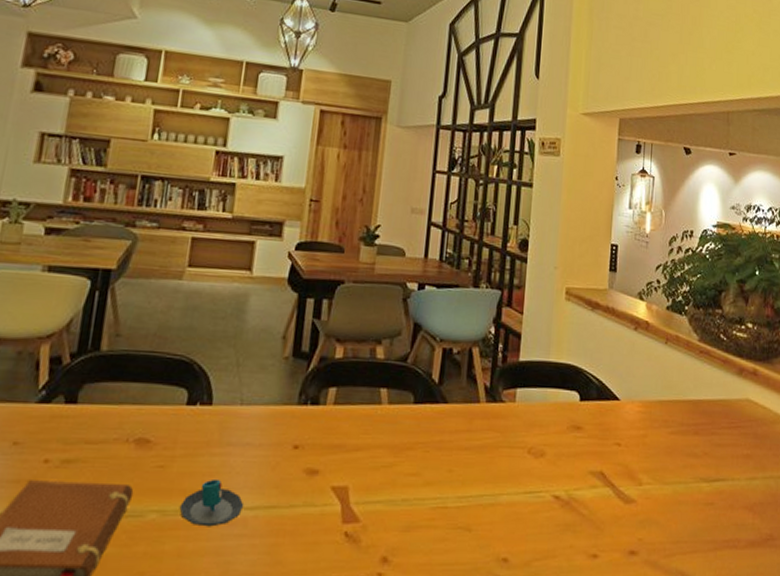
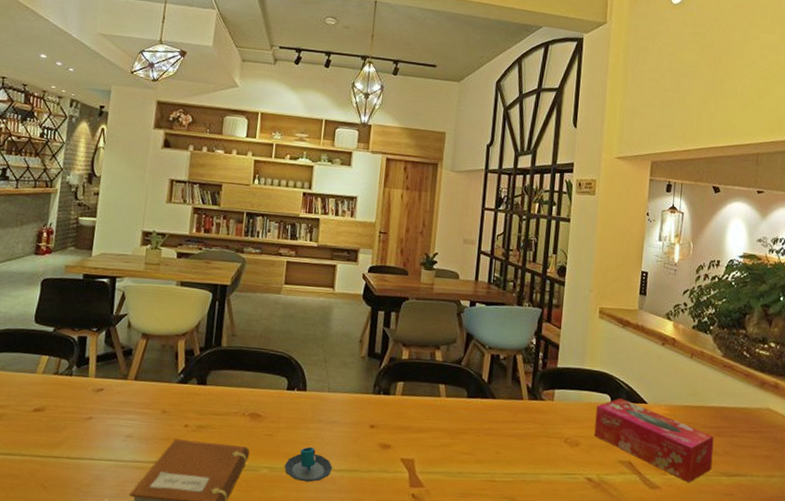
tissue box: none [561,395,692,494] -> present [594,398,714,483]

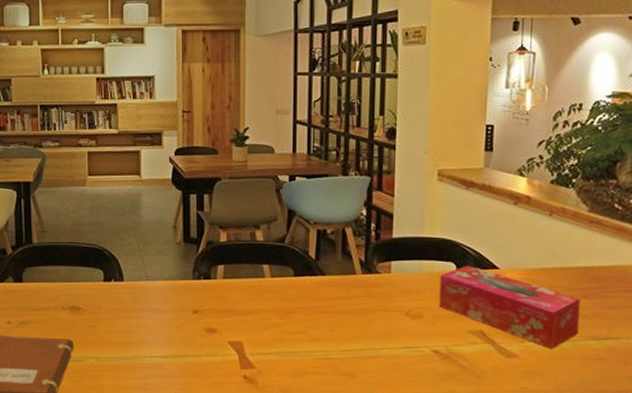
mug: present [284,446,333,483] -> none [110,335,159,370]

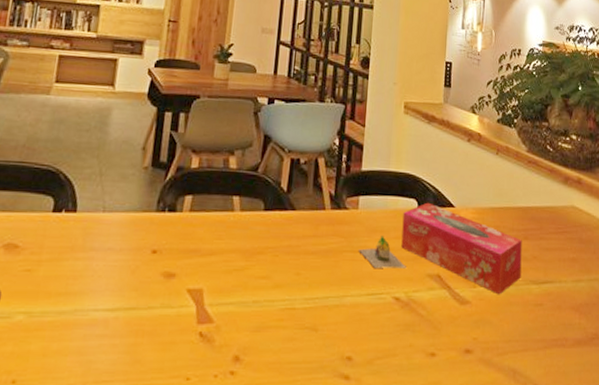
decorative egg: none [393,296,445,326] -> present [359,236,406,269]

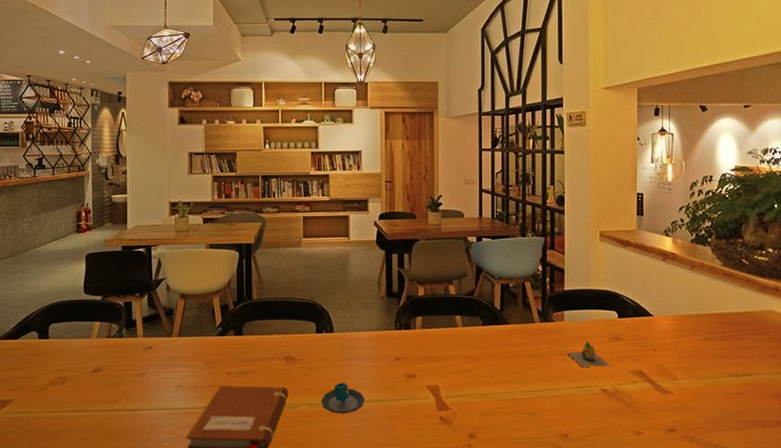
mug: none [45,282,106,328] -> present [321,382,365,414]
tissue box: present [401,202,522,295] -> none [605,313,720,386]

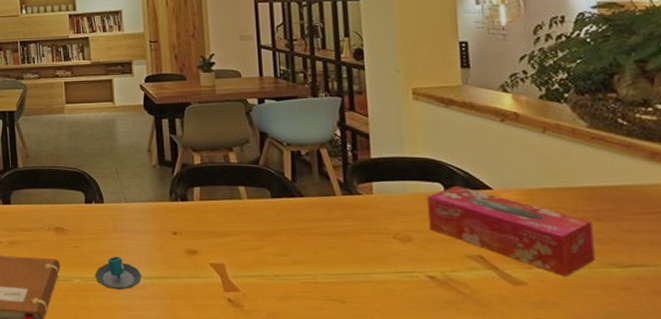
decorative egg: present [567,341,611,367] -> none [379,218,439,250]
tissue box: none [605,313,720,386] -> present [427,185,596,277]

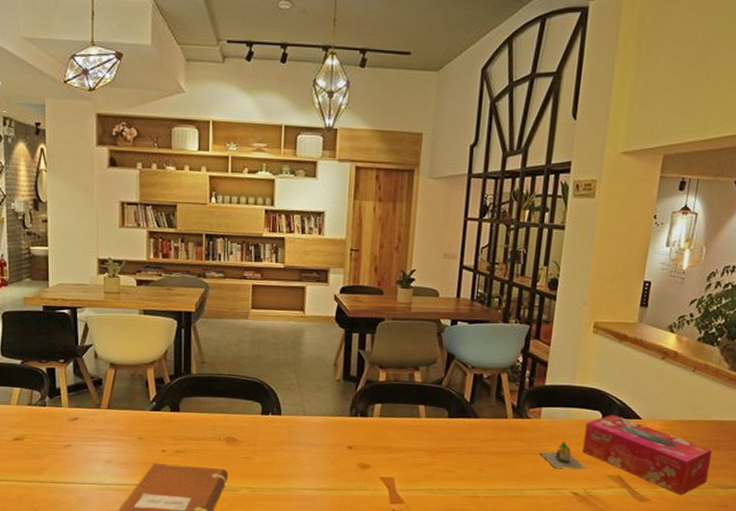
mug: present [94,256,142,290] -> none [263,467,312,501]
decorative egg: none [379,218,439,250] -> present [539,441,587,470]

